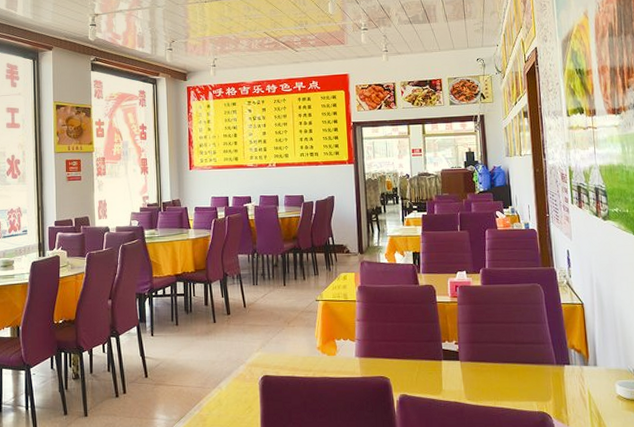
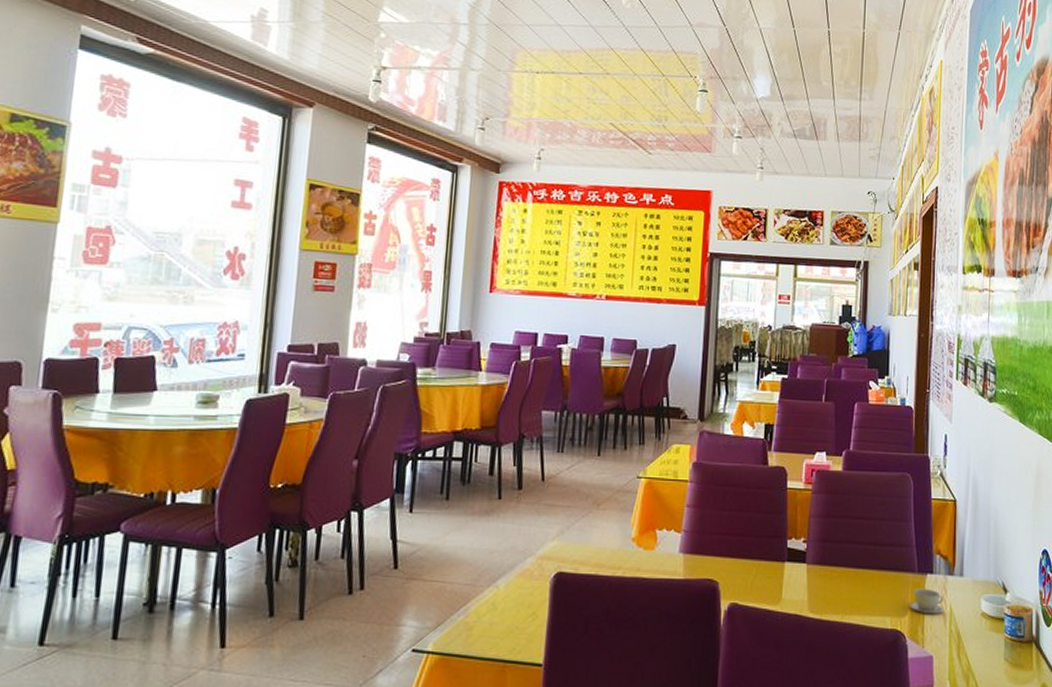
teacup: none [552,377,583,398] -> present [909,588,944,614]

